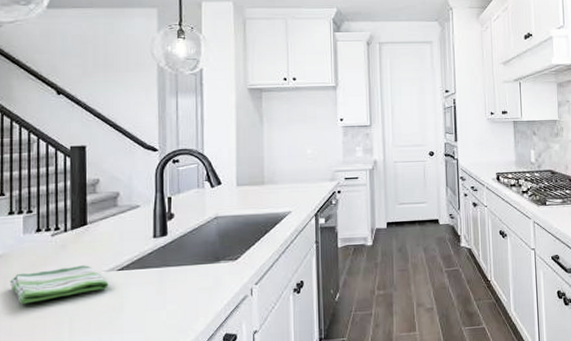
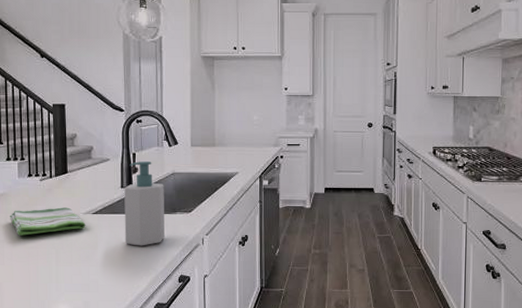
soap bottle: none [157,205,206,304] -> present [124,161,164,246]

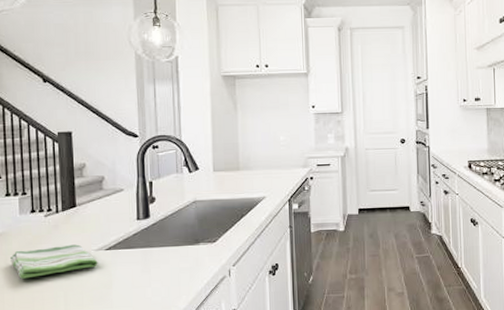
soap bottle: present [124,161,164,246] -> none [140,190,187,283]

